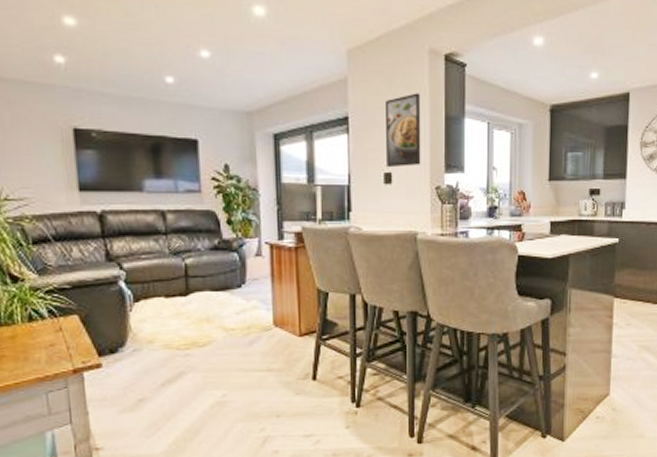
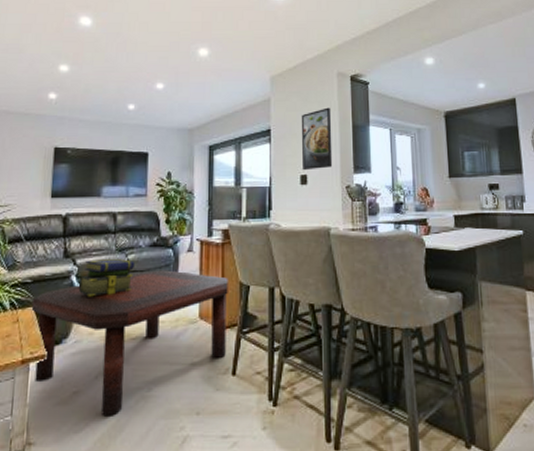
coffee table: none [74,275,305,421] -> present [31,270,228,416]
stack of books: none [129,263,194,304] -> present [78,259,134,297]

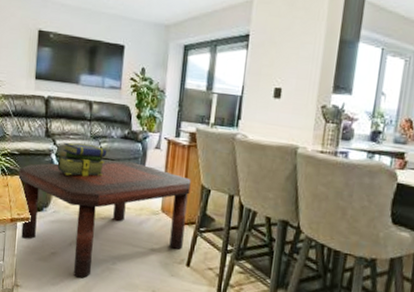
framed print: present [301,107,333,171] -> none [278,16,319,84]

